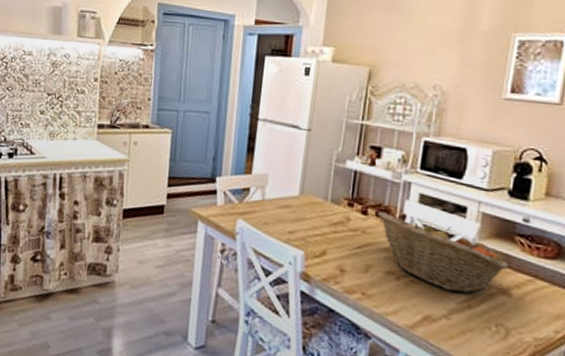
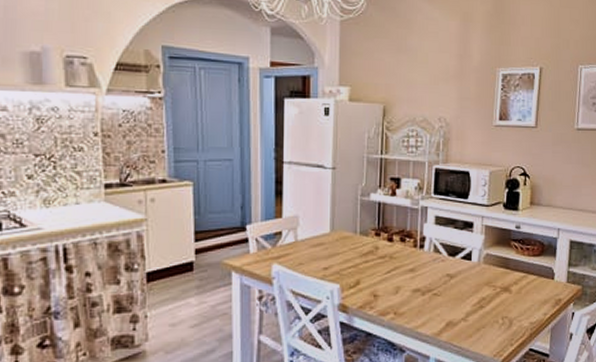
fruit basket: present [377,211,509,294] -> none [402,236,508,297]

